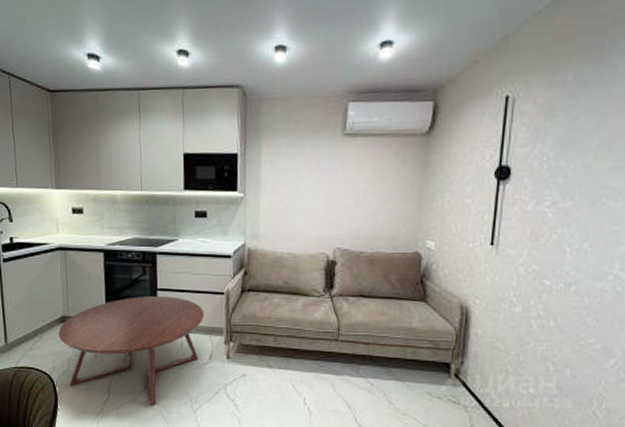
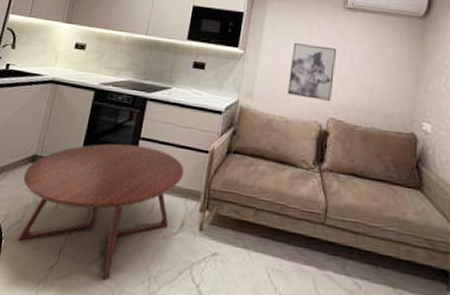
wall art: none [292,178,338,232] -> present [287,43,336,101]

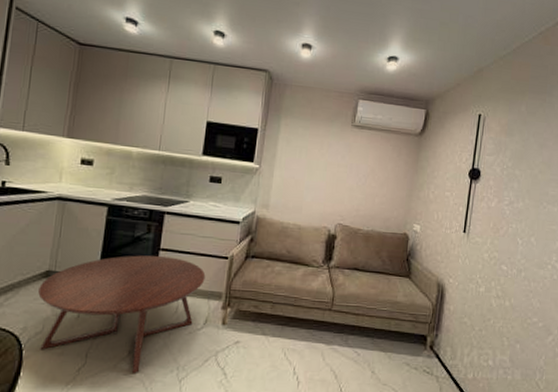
wall art: present [287,43,336,101] -> none [300,158,344,209]

